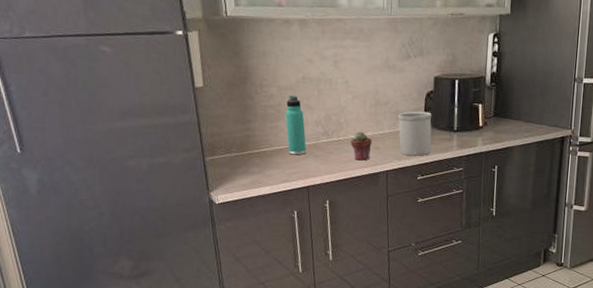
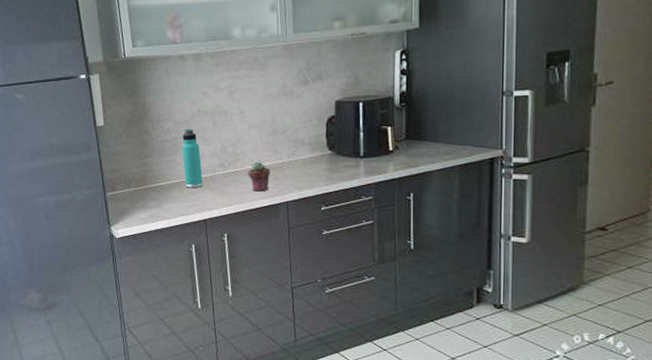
utensil holder: present [398,111,432,156] -> none [297,138,336,185]

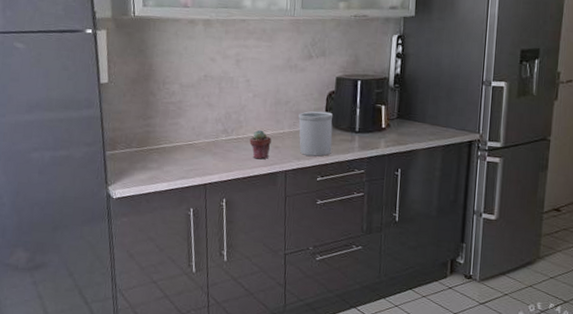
thermos bottle: present [182,128,204,188] -> none [186,92,206,152]
utensil holder: none [297,138,336,185] -> present [298,111,334,157]

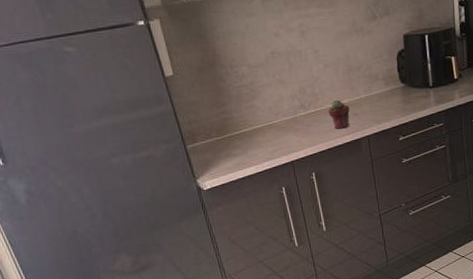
utensil holder: present [298,111,334,157] -> none [372,71,409,118]

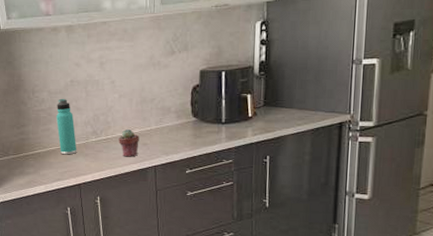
thermos bottle: none [259,71,286,132] -> present [56,98,77,155]

